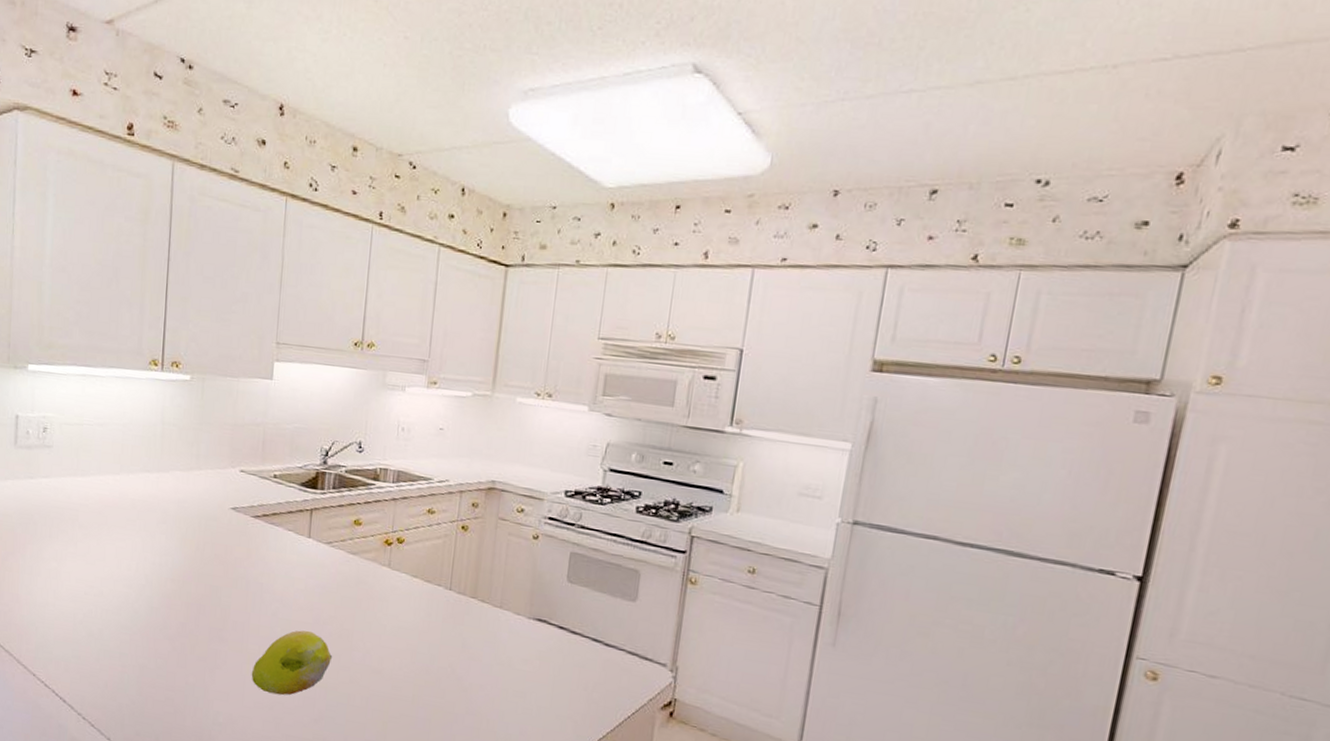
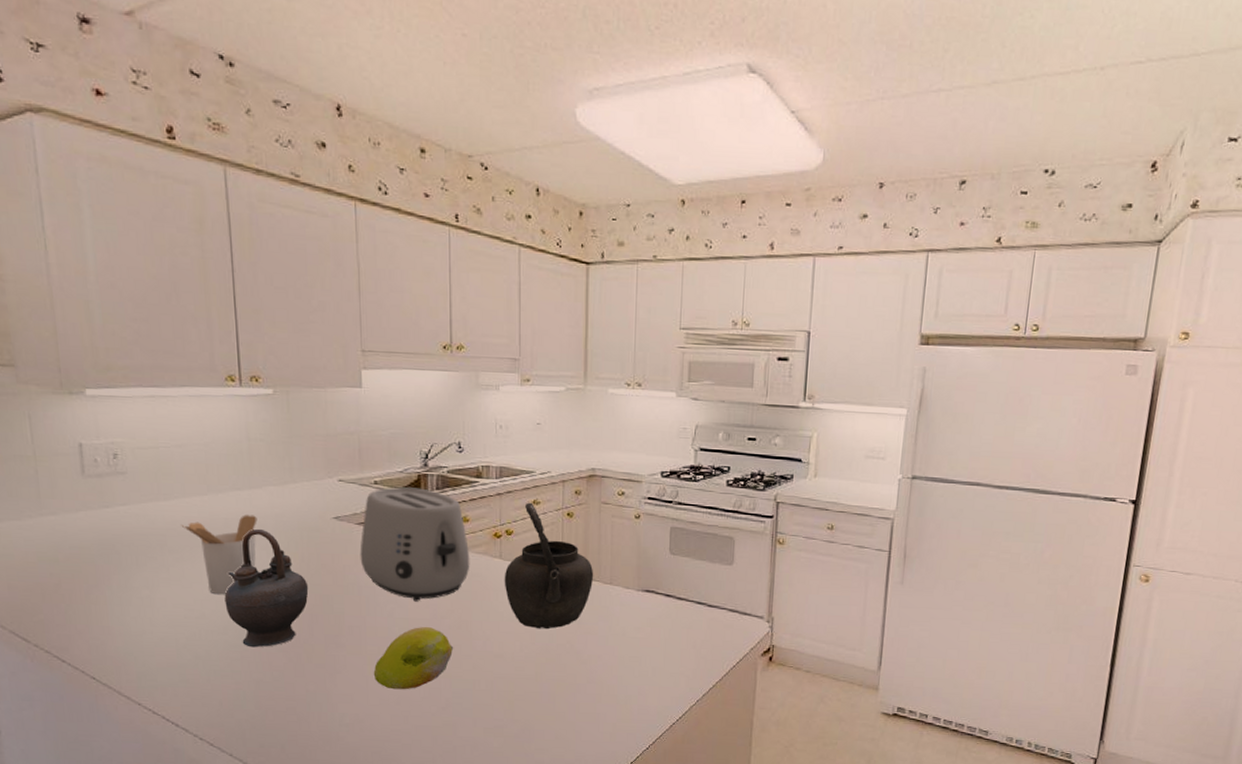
utensil holder: none [93,497,162,575] -> present [181,514,257,595]
teapot: none [122,512,200,633] -> present [224,528,309,648]
toaster: none [251,482,359,604] -> present [360,487,470,602]
kettle: none [390,510,484,649] -> present [504,502,594,630]

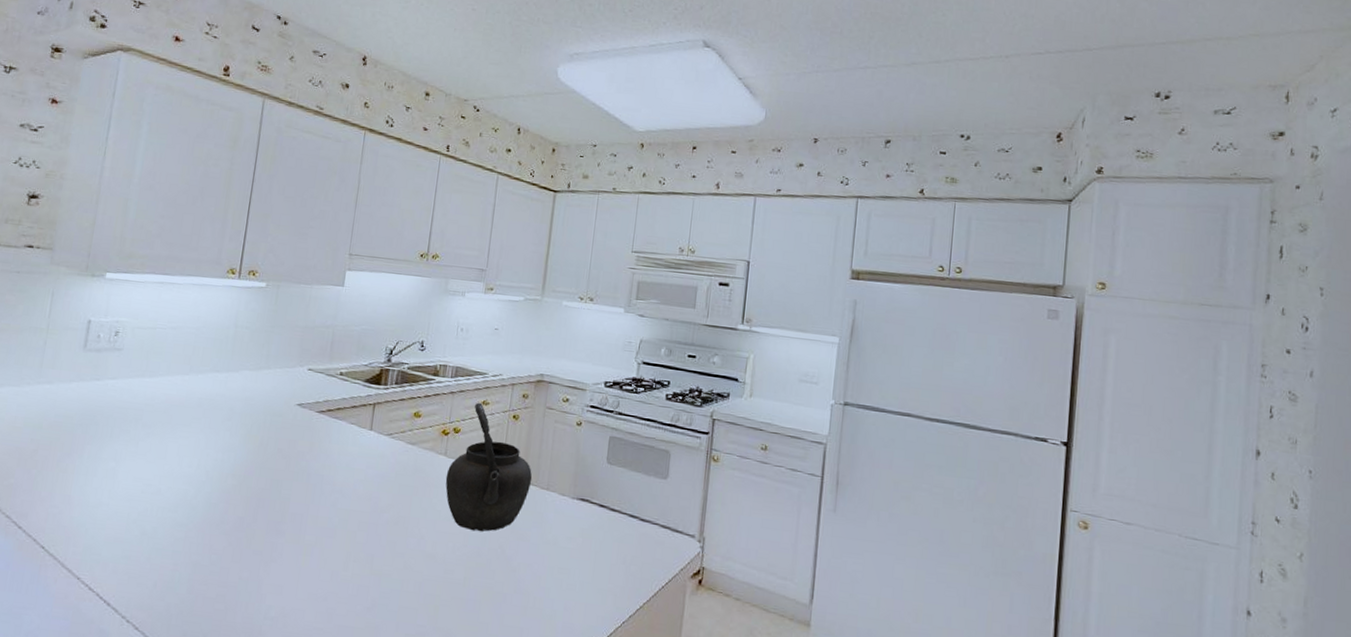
utensil holder: present [181,514,257,595] -> none [159,395,229,472]
teapot: present [224,528,309,648] -> none [181,409,262,529]
toaster: present [360,487,470,602] -> none [314,379,417,494]
fruit: present [373,626,454,690] -> none [306,519,389,585]

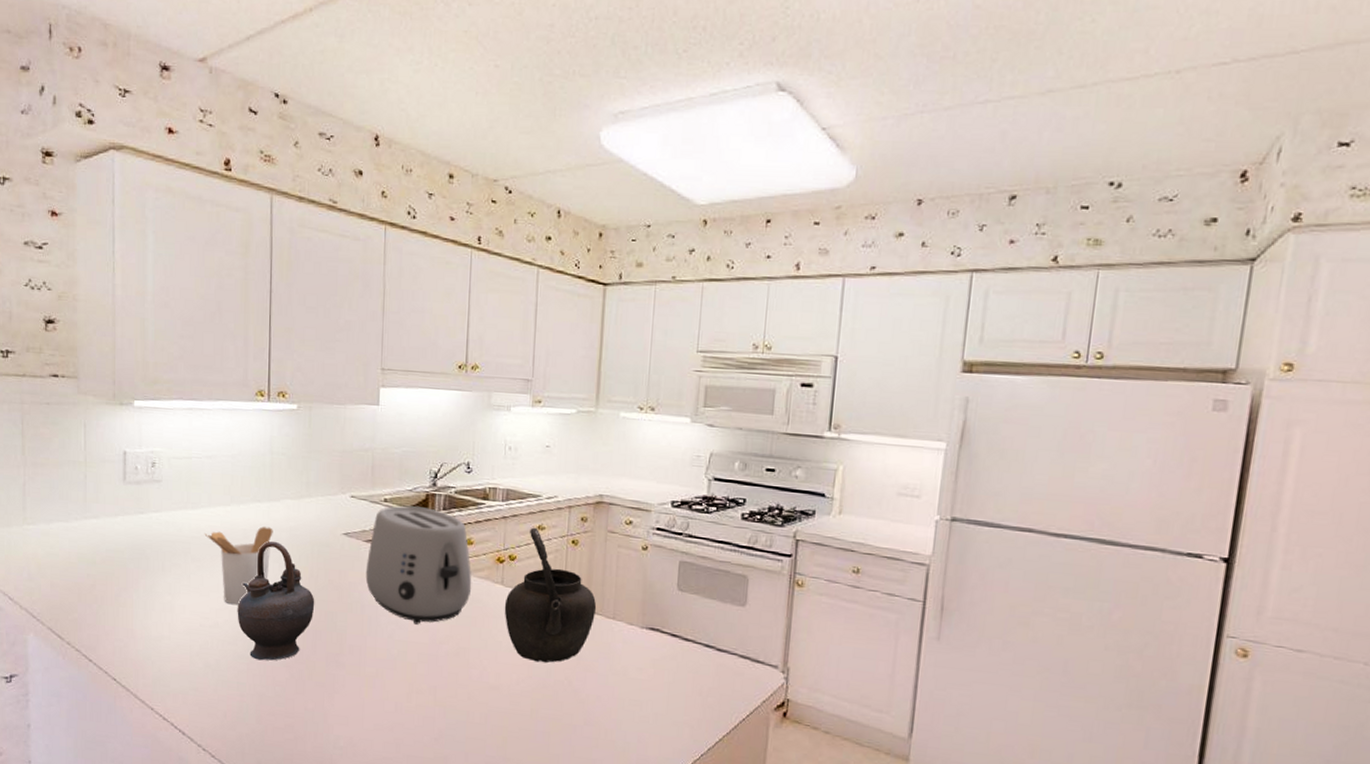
utensil holder: none [159,395,229,472] -> present [204,526,273,605]
teapot: none [181,409,262,529] -> present [237,540,315,661]
toaster: none [314,379,417,494] -> present [365,505,472,625]

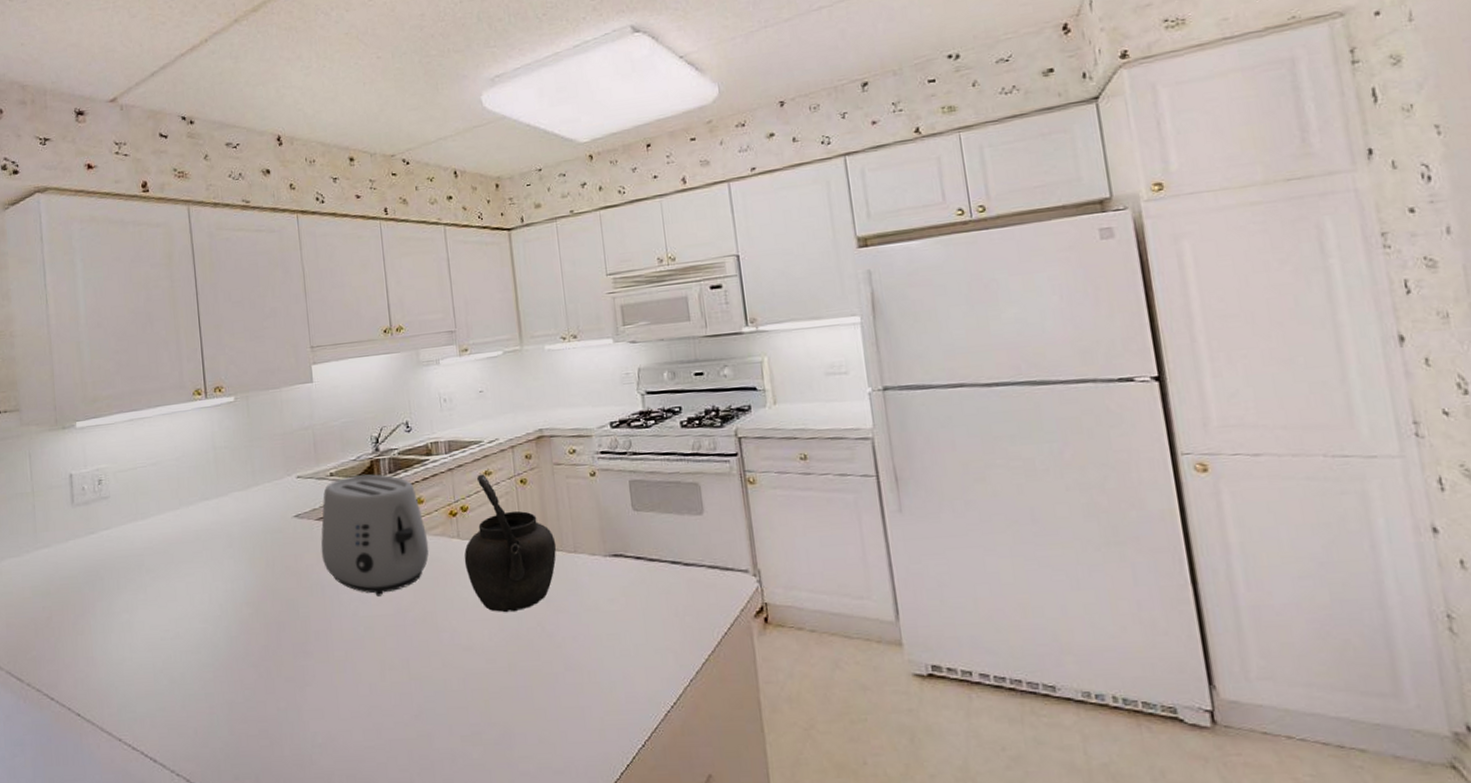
utensil holder: present [204,526,273,605] -> none [156,523,225,612]
teapot: present [237,540,315,661] -> none [196,536,275,666]

